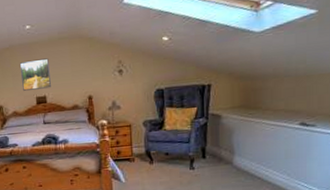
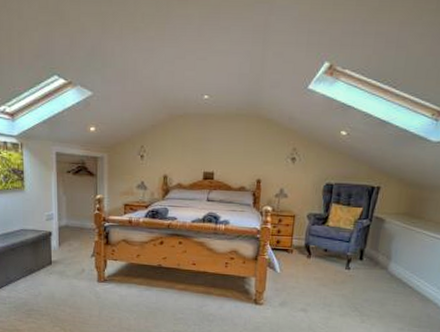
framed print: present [19,58,51,91] -> none [191,132,222,165]

